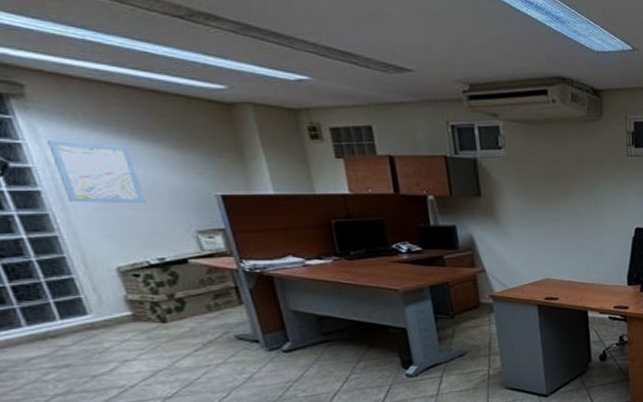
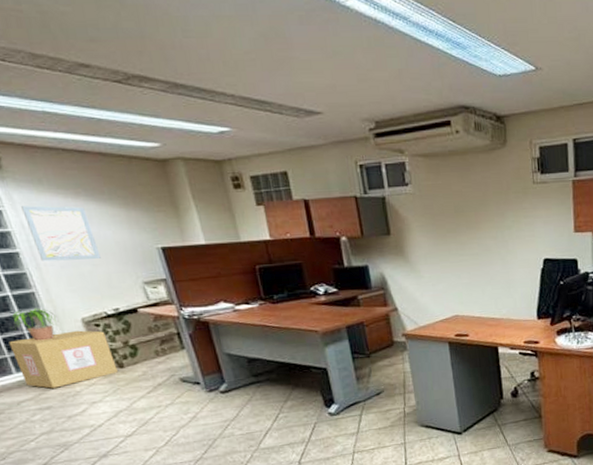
cardboard box: none [19,280,159,344] -> present [9,330,118,389]
potted plant: none [26,254,85,291] -> present [12,308,57,341]

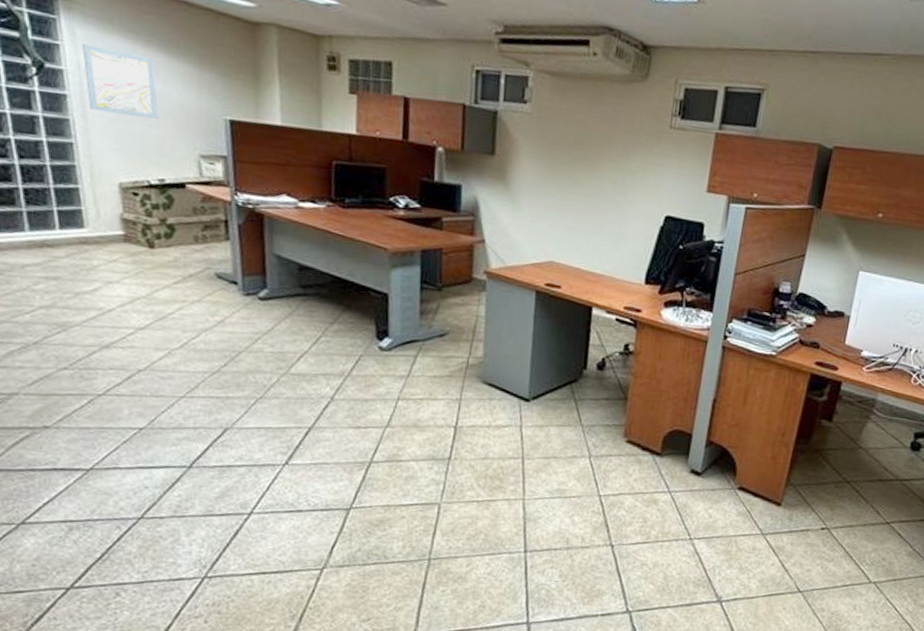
cardboard box: present [9,330,118,389] -> none [29,193,146,258]
potted plant: present [12,308,57,341] -> none [41,160,92,201]

